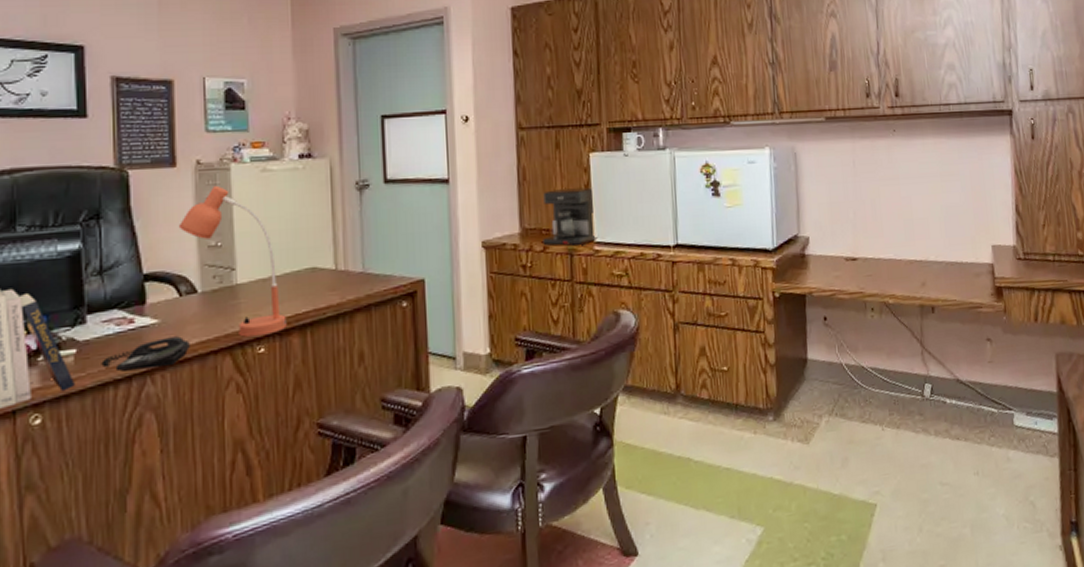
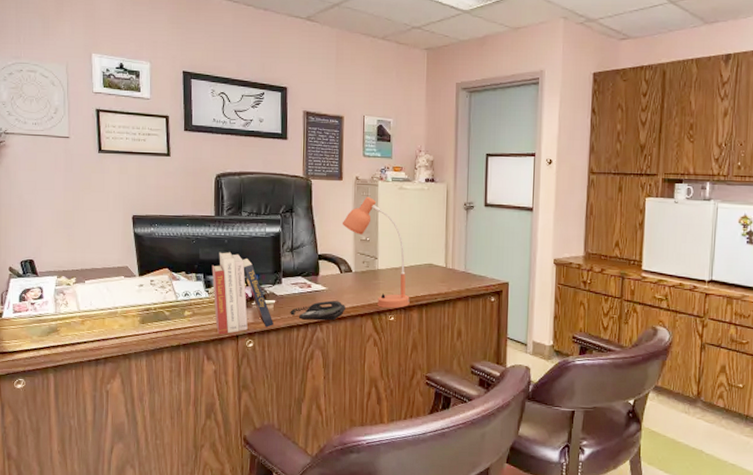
coffee maker: present [543,187,598,247] -> none [601,223,646,272]

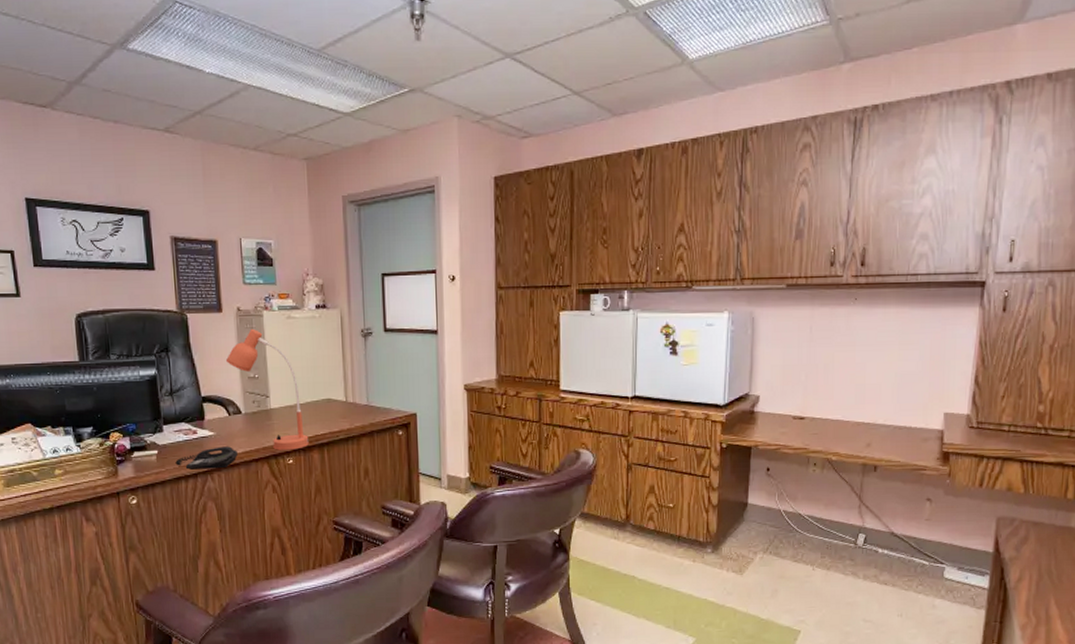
books: present [212,251,273,335] -> none [81,399,158,493]

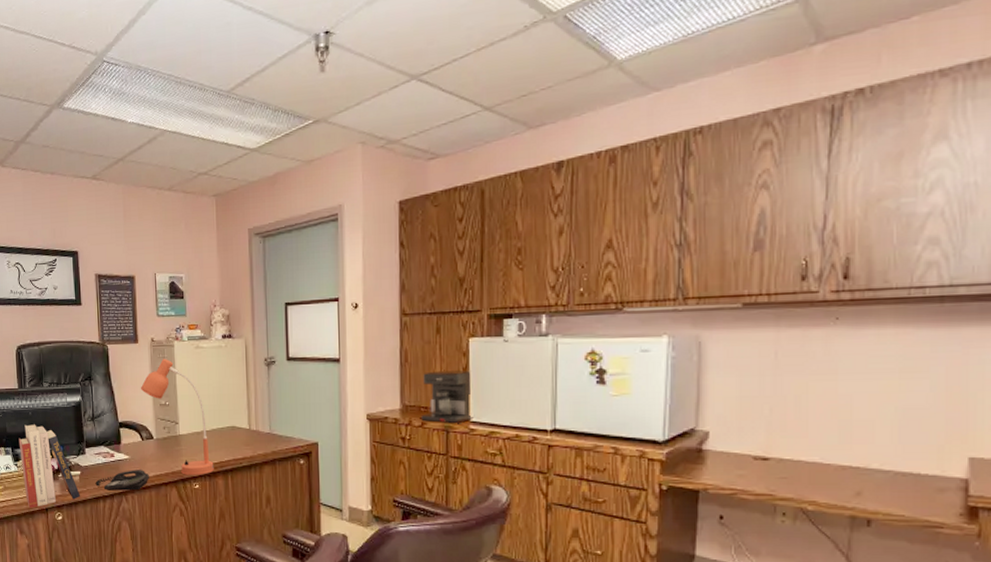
books: none [81,399,158,493] -> present [18,423,80,508]
coffee maker: none [516,341,564,393] -> present [421,370,474,424]

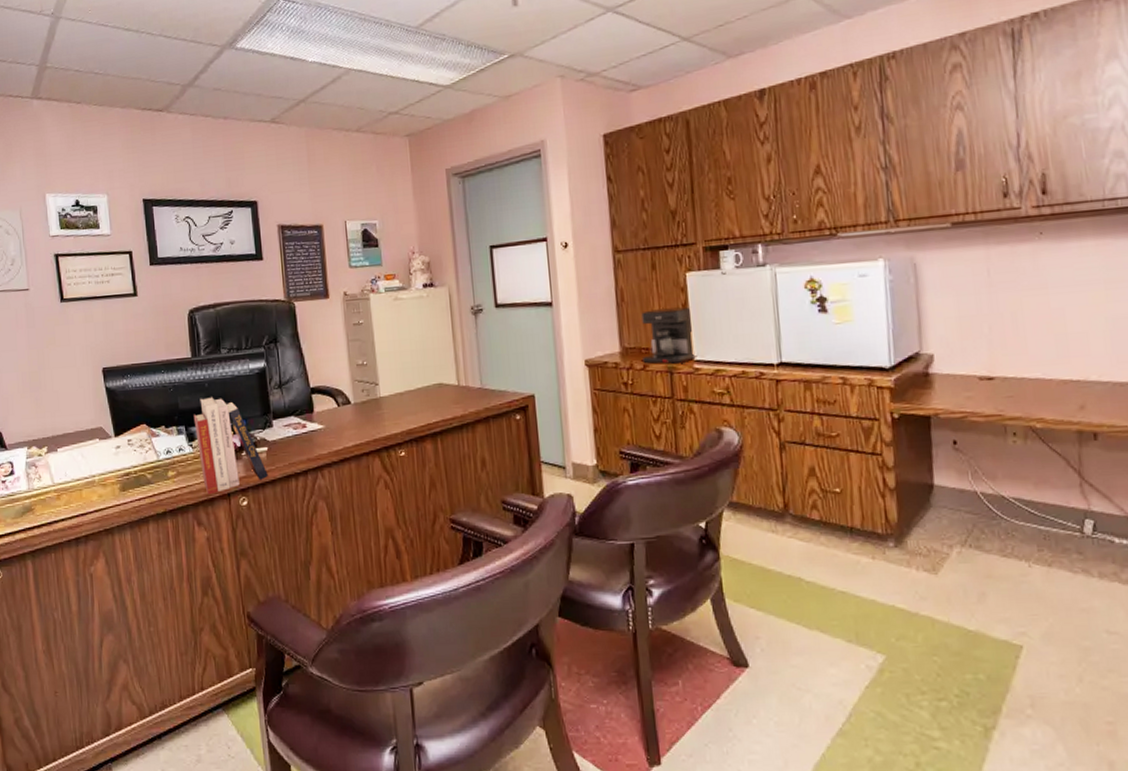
telephone: present [95,470,149,492] -> none [285,440,348,468]
desk lamp: present [140,358,214,475] -> none [333,313,421,442]

